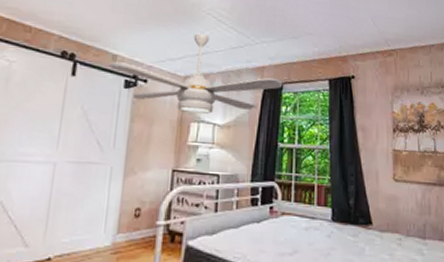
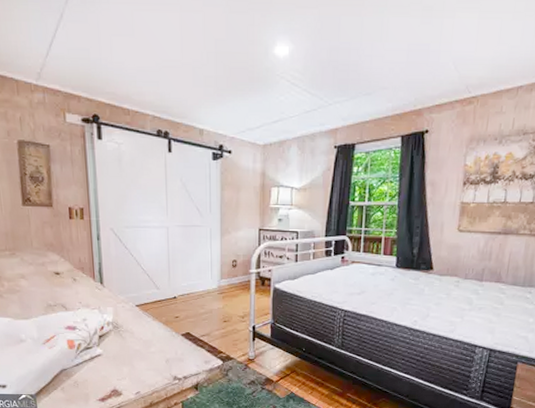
ceiling fan: present [108,33,283,114] -> none [197,99,355,178]

